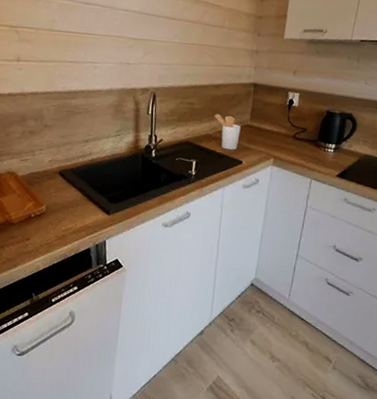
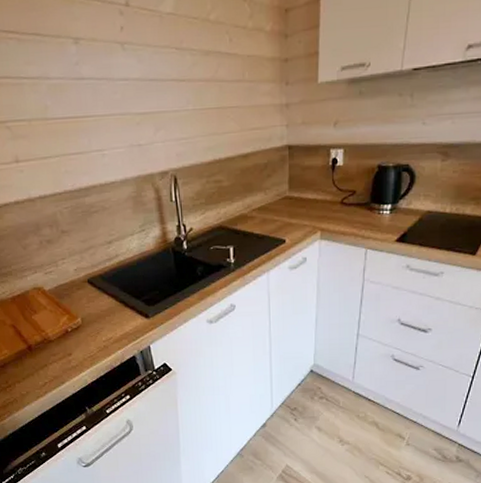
utensil holder: present [214,113,241,150] -> none [247,188,279,229]

